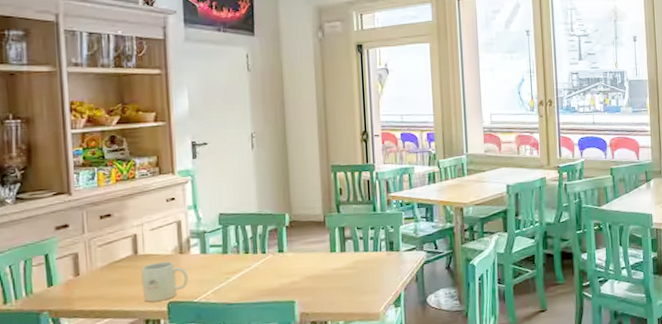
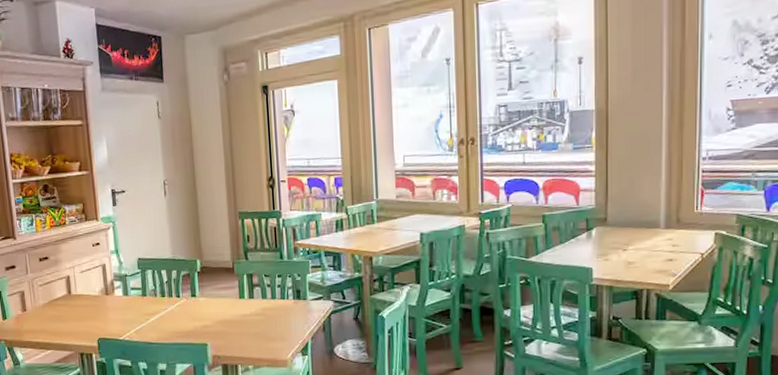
mug: present [141,261,188,302] -> none [75,301,114,338]

